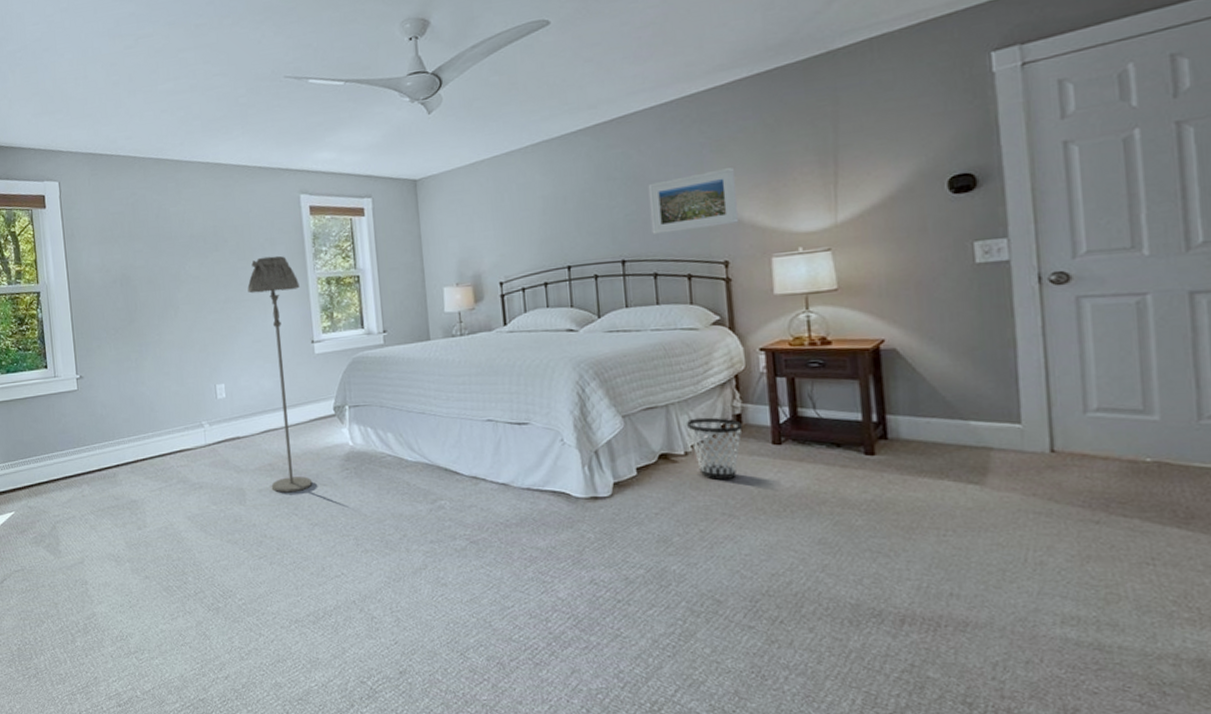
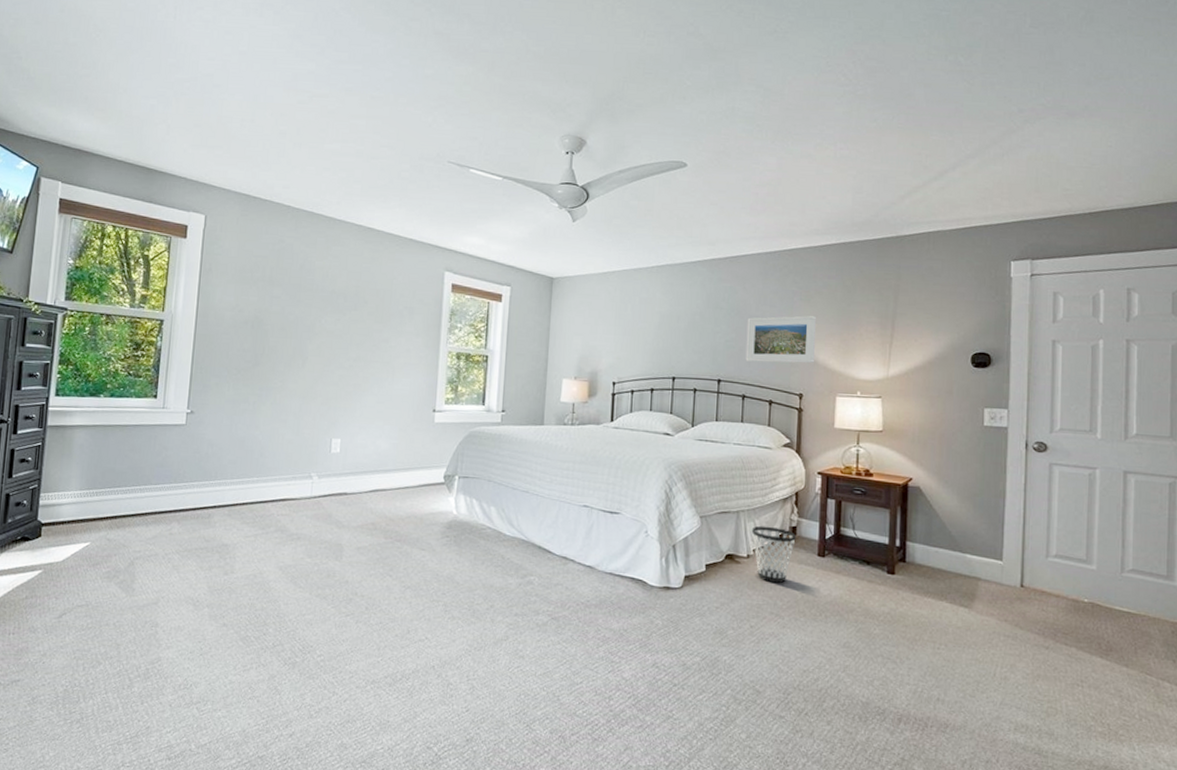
floor lamp: present [247,255,313,493] -> none [370,323,431,554]

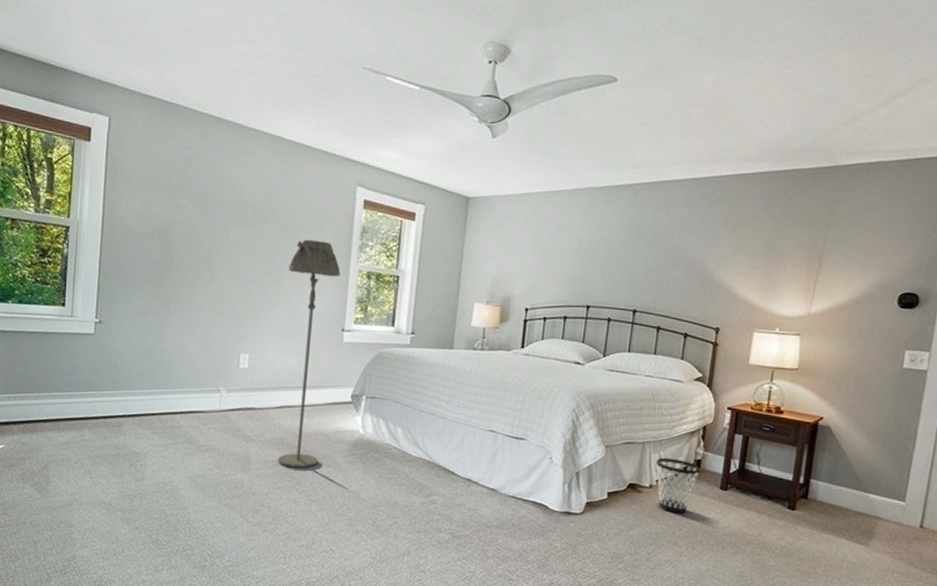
floor lamp: none [370,323,431,554] -> present [277,239,341,469]
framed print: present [745,315,816,363] -> none [663,247,741,297]

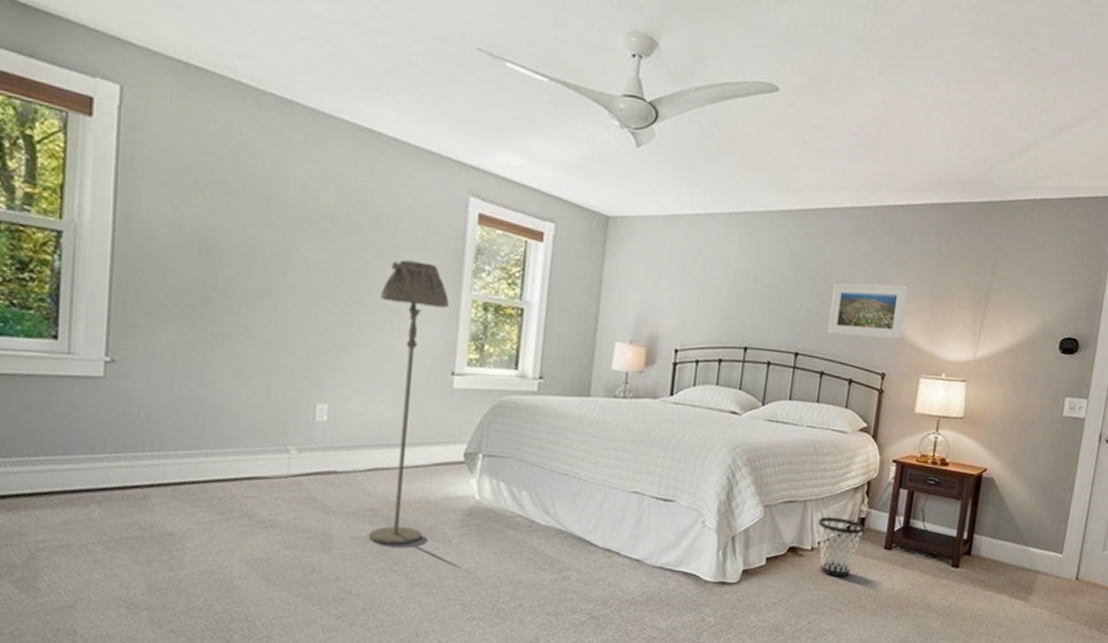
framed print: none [663,247,741,297] -> present [827,282,908,339]

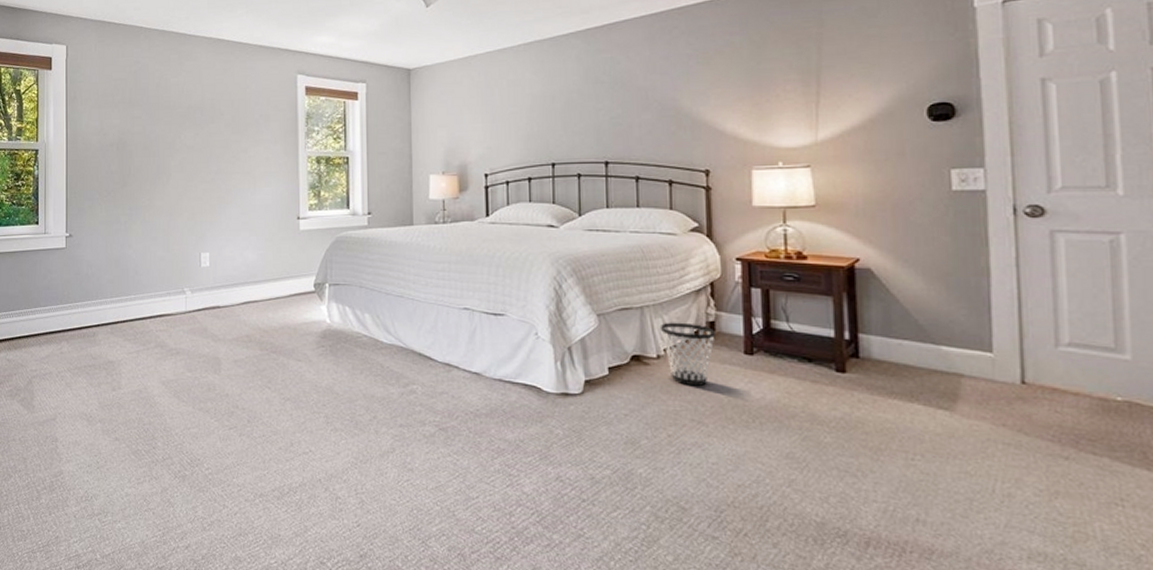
floor lamp: present [368,259,449,545] -> none [239,132,290,366]
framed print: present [827,282,908,339] -> none [634,80,720,138]

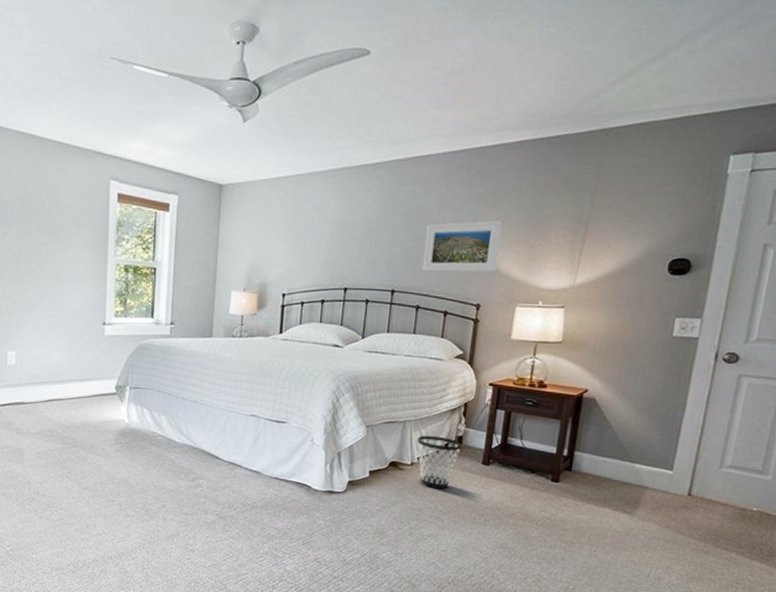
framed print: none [634,80,720,138] -> present [422,221,502,272]

